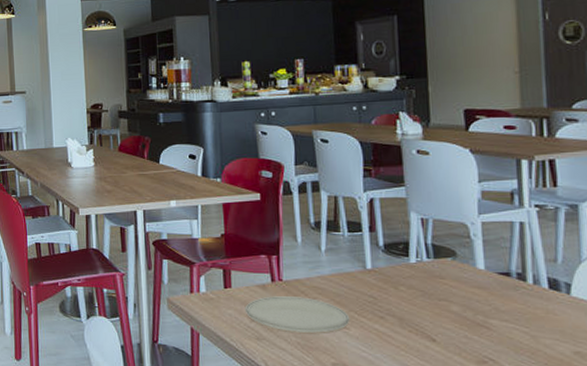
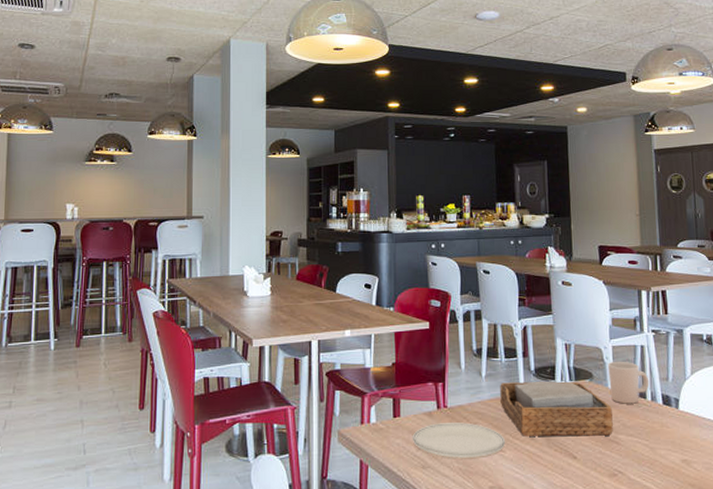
napkin holder: none [342,257,483,320] -> present [500,380,613,437]
mug: none [476,238,531,287] -> present [608,361,650,404]

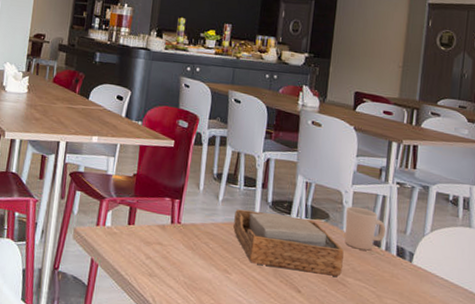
plate: present [412,422,506,459] -> none [143,236,233,277]

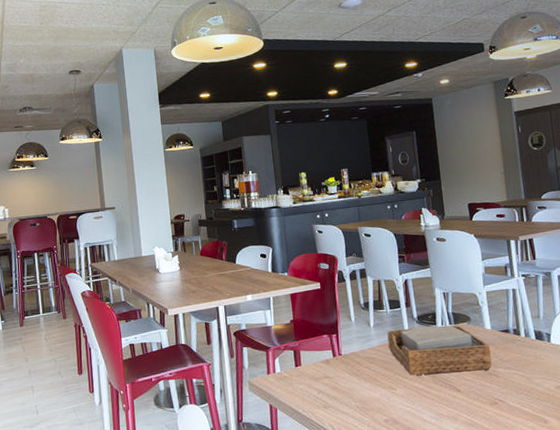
mug: present [344,206,387,251] -> none [483,304,523,342]

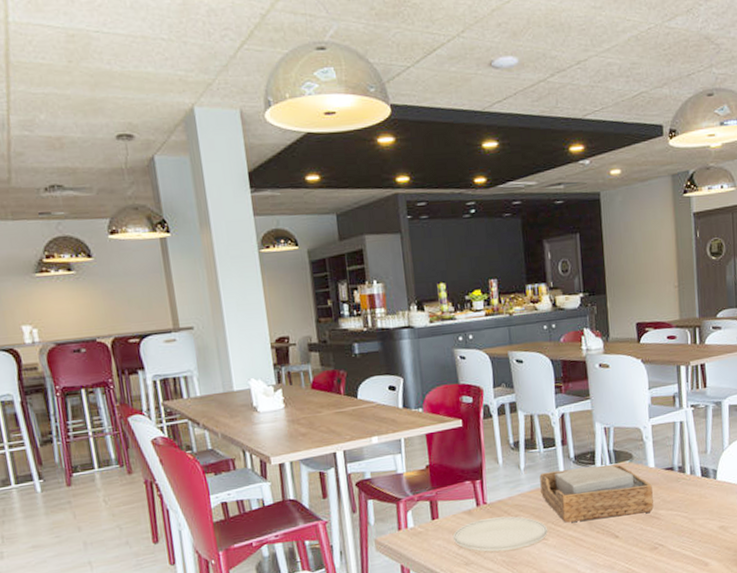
plate: none [313,367,396,399] -> present [452,516,548,553]

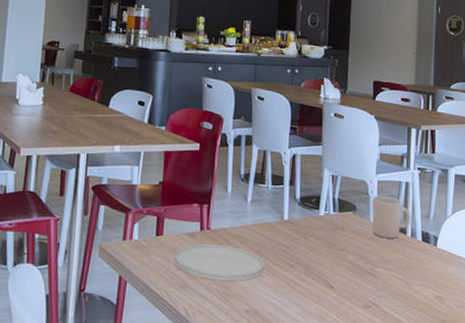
napkin holder: present [539,464,654,523] -> none [263,209,372,268]
mug: none [648,439,689,481] -> present [371,195,411,239]

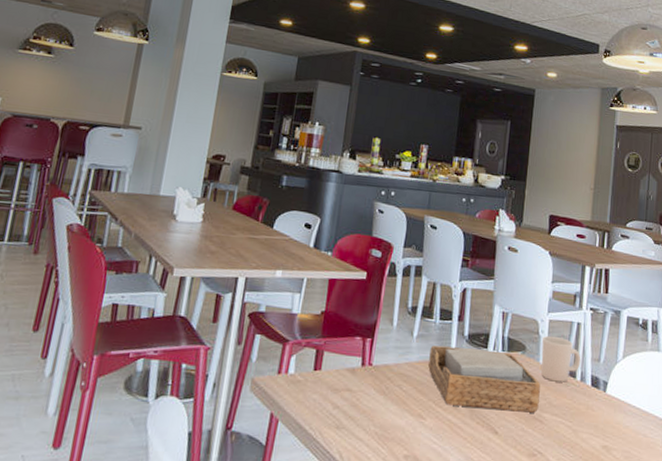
plate: present [172,244,265,282] -> none [329,381,428,424]
napkin holder: none [263,209,372,268] -> present [428,345,540,413]

